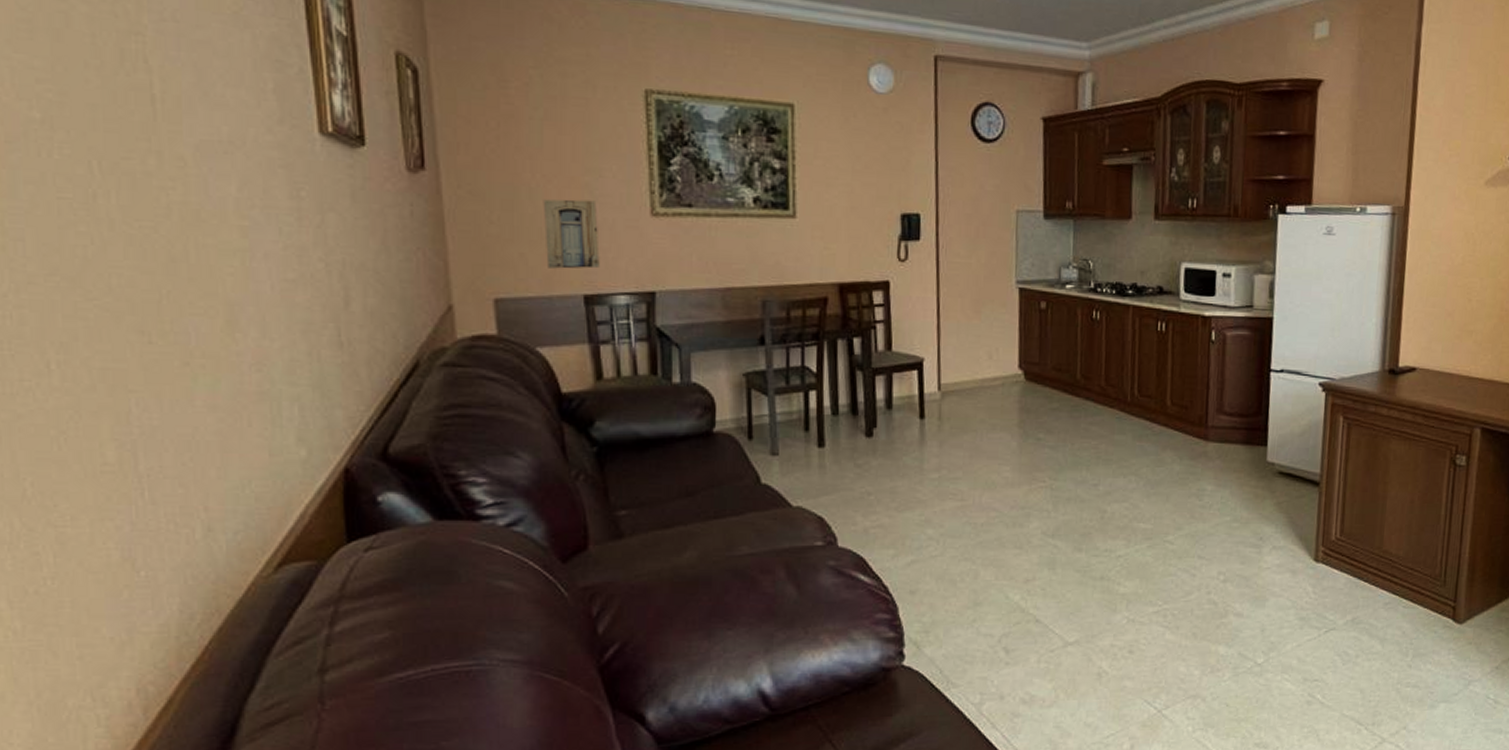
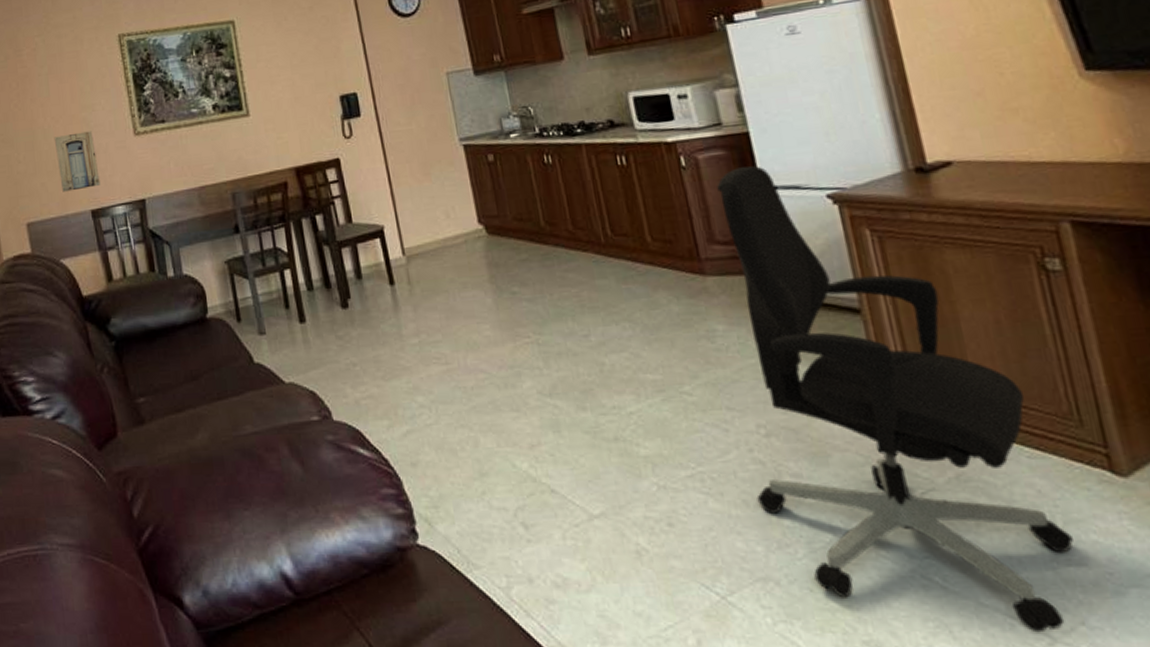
office chair: none [1204,348,1416,735] -> present [717,166,1075,633]

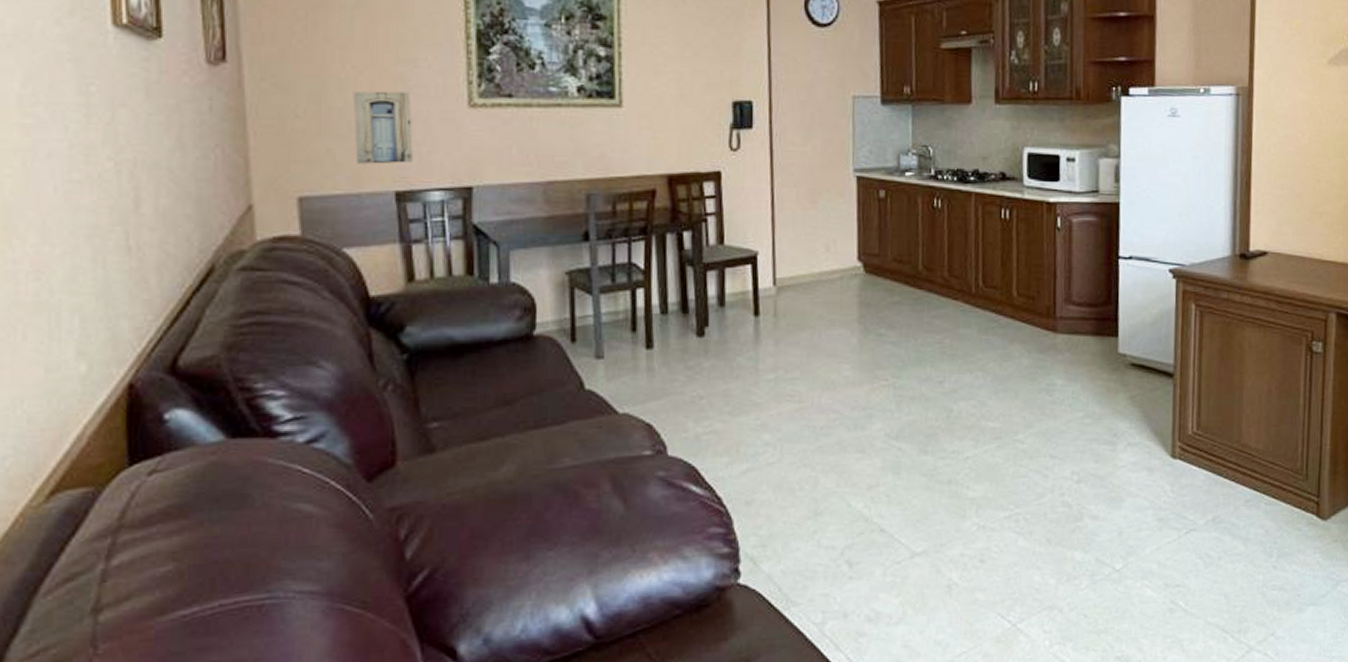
office chair: present [717,166,1075,633] -> none [1059,235,1282,644]

